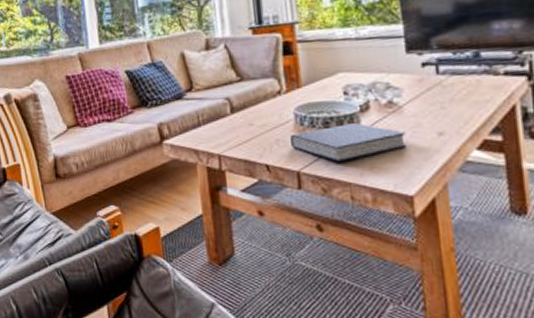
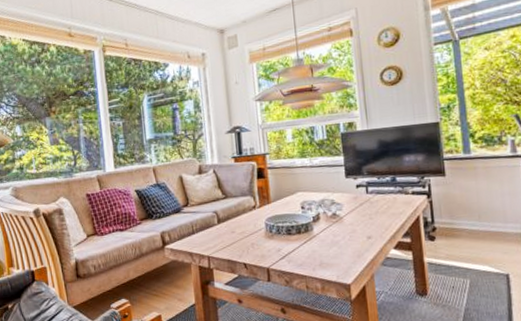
book: present [289,122,408,162] -> none [261,229,347,260]

